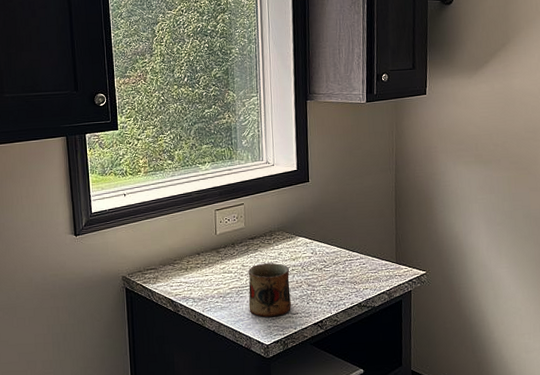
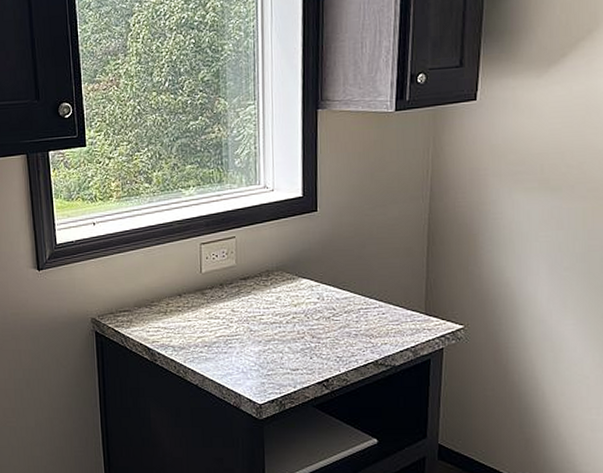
mug: present [248,262,291,318] -> none [238,308,290,373]

